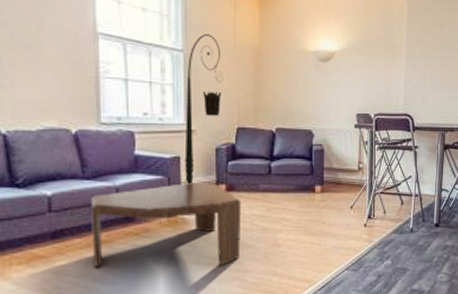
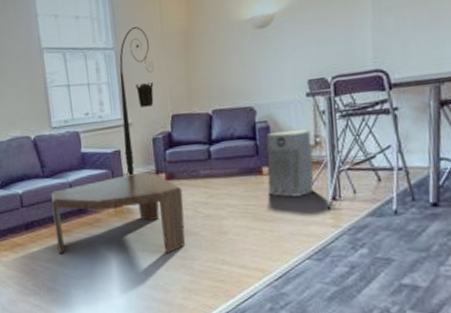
air purifier: none [318,155,356,214] -> present [266,129,314,197]

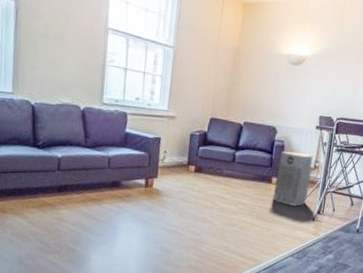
coffee table: present [51,172,186,255] -> none [85,160,206,235]
floor lamp: present [119,27,154,176] -> none [162,34,205,162]

